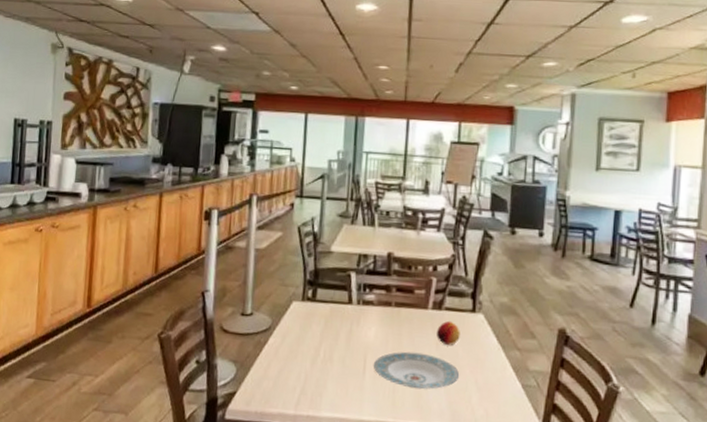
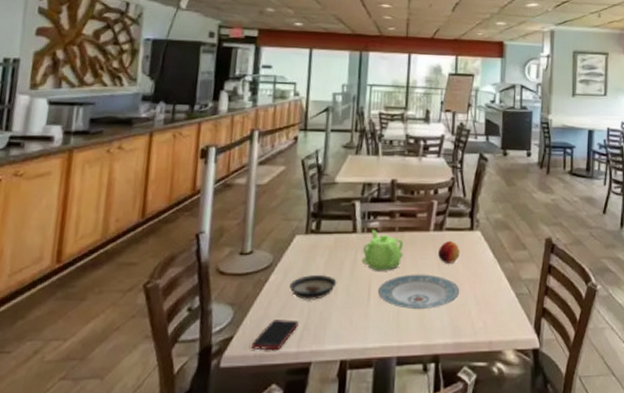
cell phone: none [252,381,296,411] -> present [250,319,299,351]
saucer: none [287,341,333,367] -> present [289,275,337,301]
teapot: none [357,302,400,346] -> present [361,229,404,271]

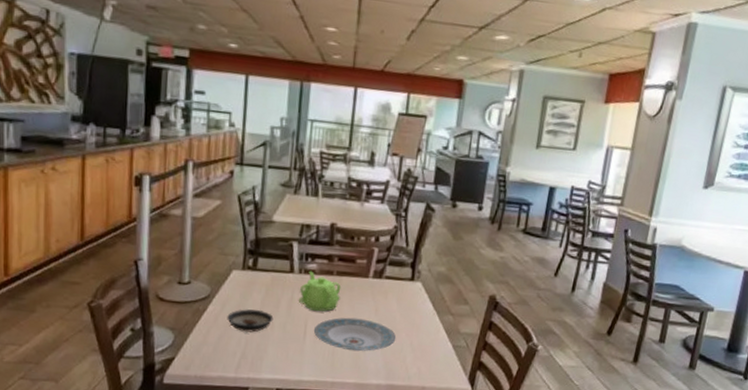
cell phone: present [250,319,299,351] -> none [191,346,236,374]
fruit: present [437,240,460,263] -> none [375,288,399,311]

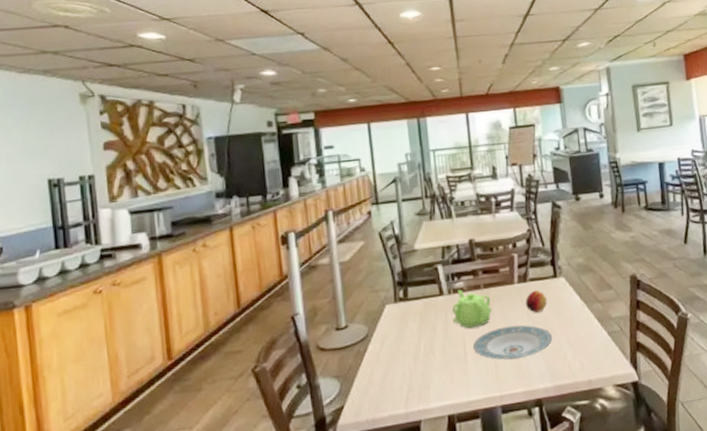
saucer: present [227,309,274,333] -> none [388,338,433,365]
fruit: none [375,288,399,311] -> present [525,290,547,313]

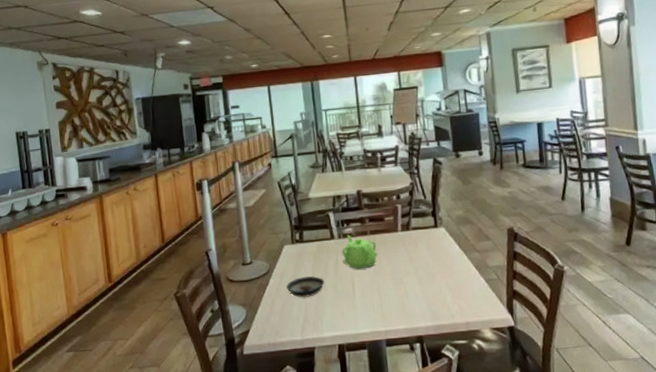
saucer: none [388,338,433,365] -> present [286,276,325,299]
plate: present [472,325,553,360] -> none [360,269,433,300]
fruit: present [525,290,547,313] -> none [408,238,428,258]

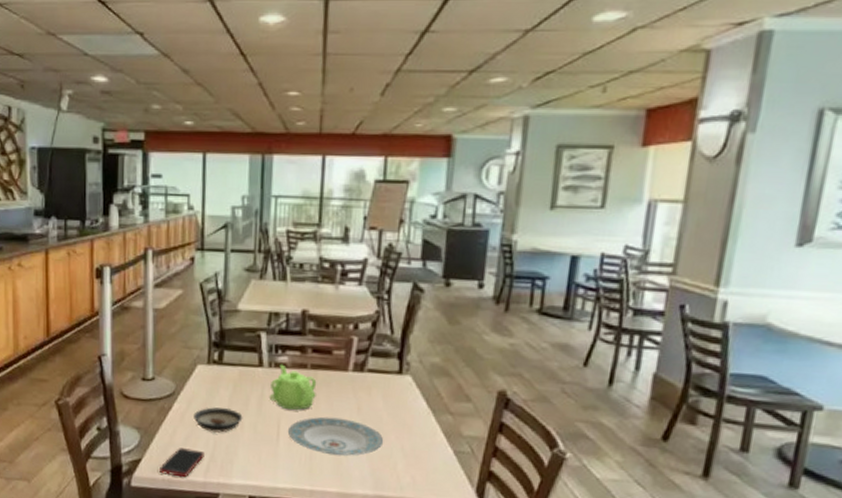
cell phone: none [264,314,299,340] -> present [158,448,205,478]
plate: none [360,269,433,300] -> present [287,417,384,456]

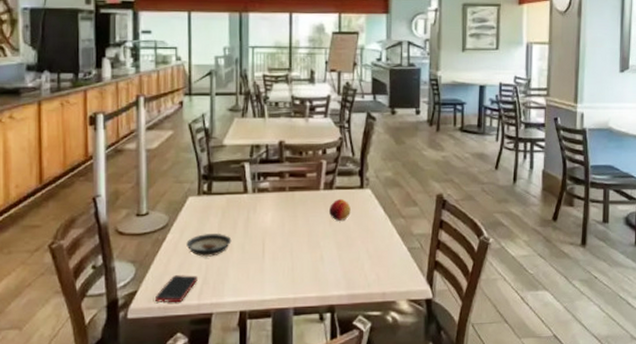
teapot: present [269,364,317,411] -> none [254,189,295,229]
plate: present [287,417,384,456] -> none [271,231,352,265]
fruit: none [357,383,385,410] -> present [328,198,351,221]

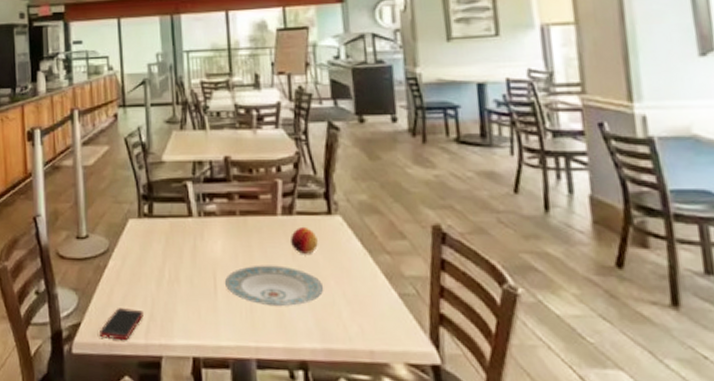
saucer: present [186,234,232,258] -> none [129,262,178,290]
plate: none [271,231,352,265] -> present [224,265,324,307]

